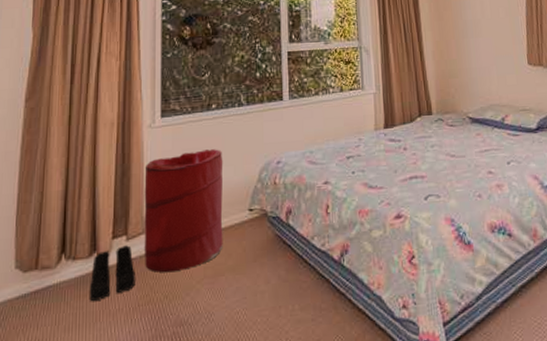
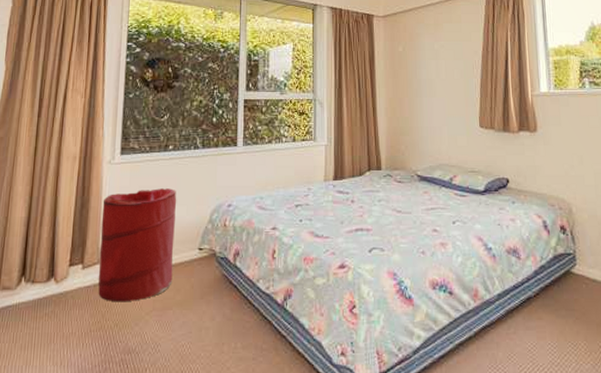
boots: present [89,245,135,302] -> none [45,273,89,324]

